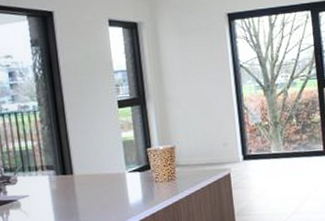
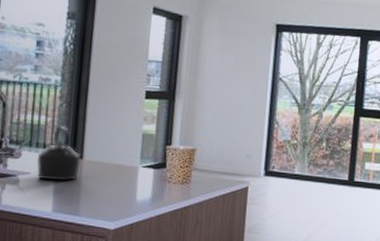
kettle: none [32,147,73,200] -> present [37,126,81,181]

